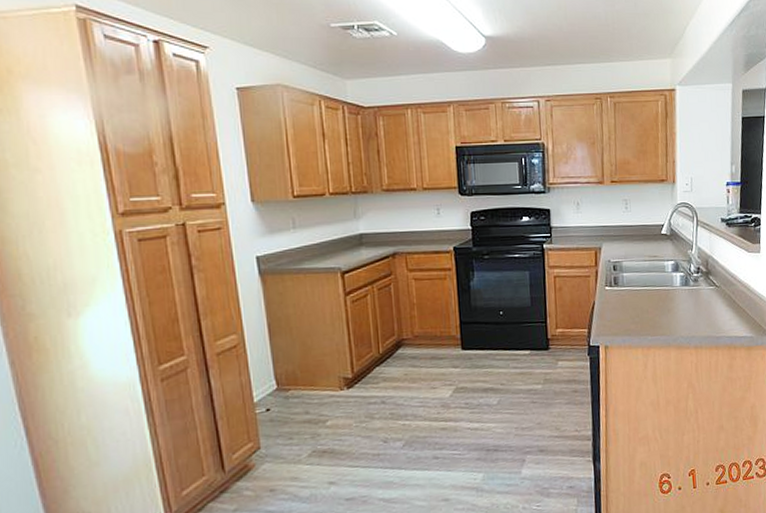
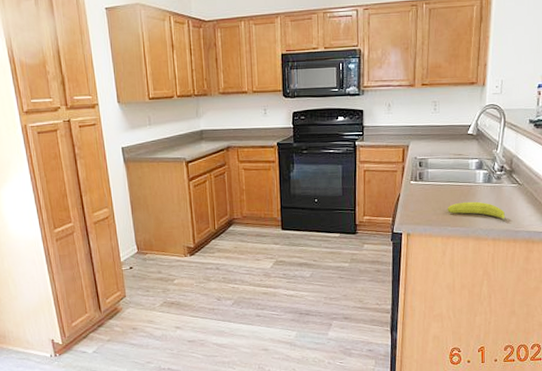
fruit: none [645,306,707,328] -> present [447,201,507,222]

